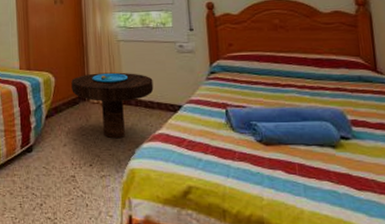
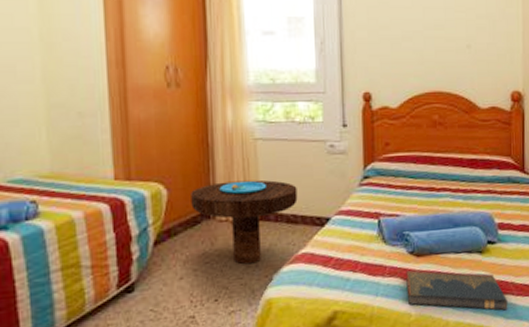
hardcover book: none [255,157,371,208] -> present [406,270,508,311]

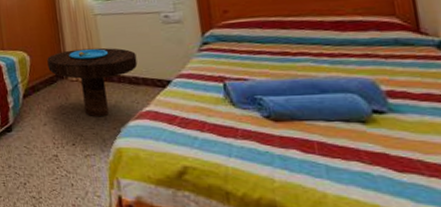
hardcover book: present [406,270,508,311] -> none [262,135,417,192]

